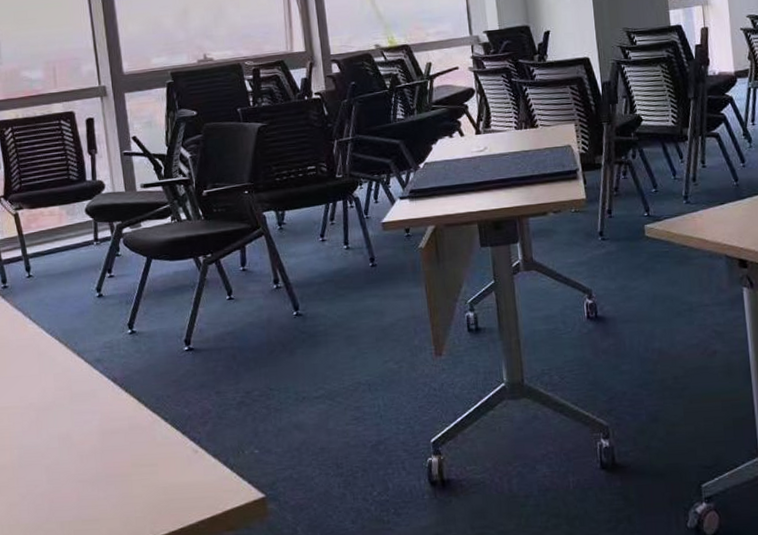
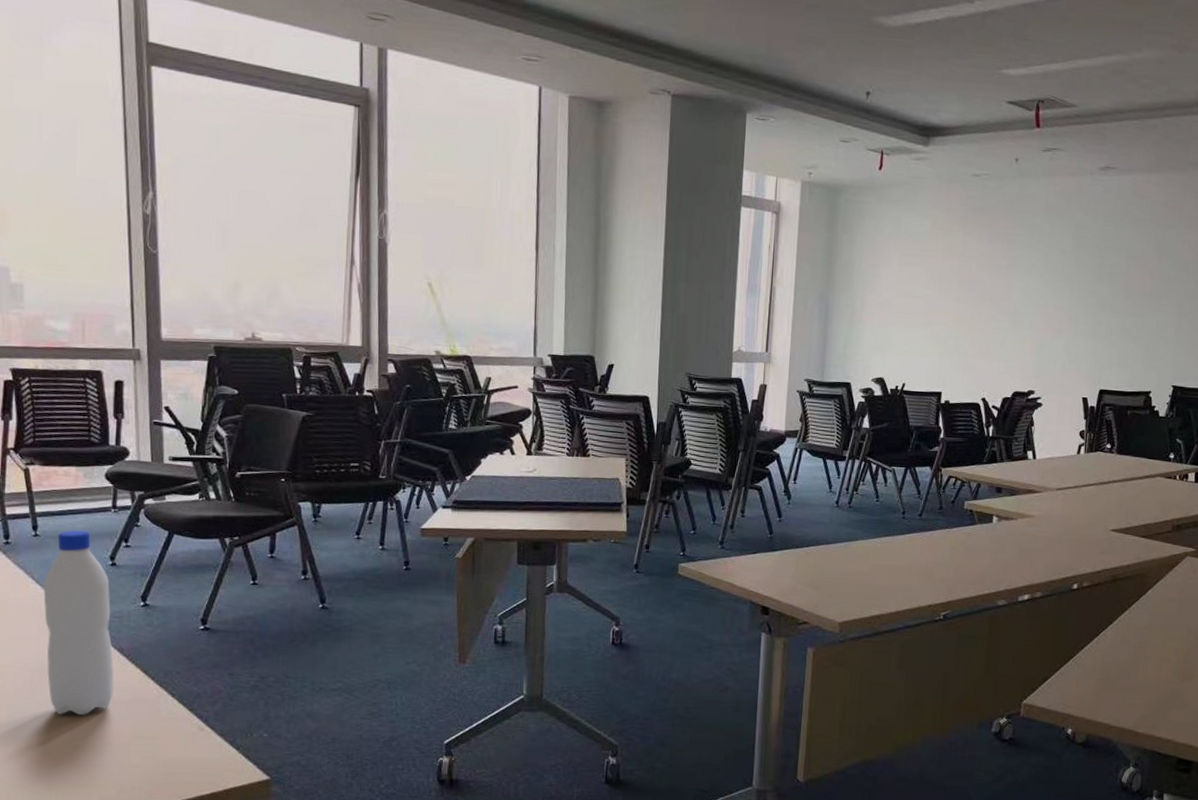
water bottle: none [39,266,112,450] -> present [43,530,115,716]

